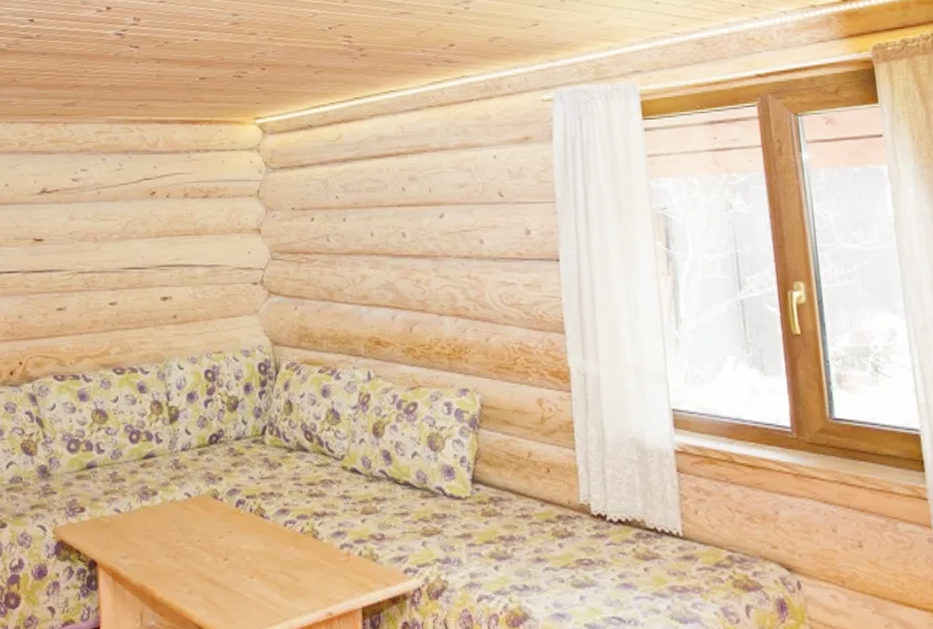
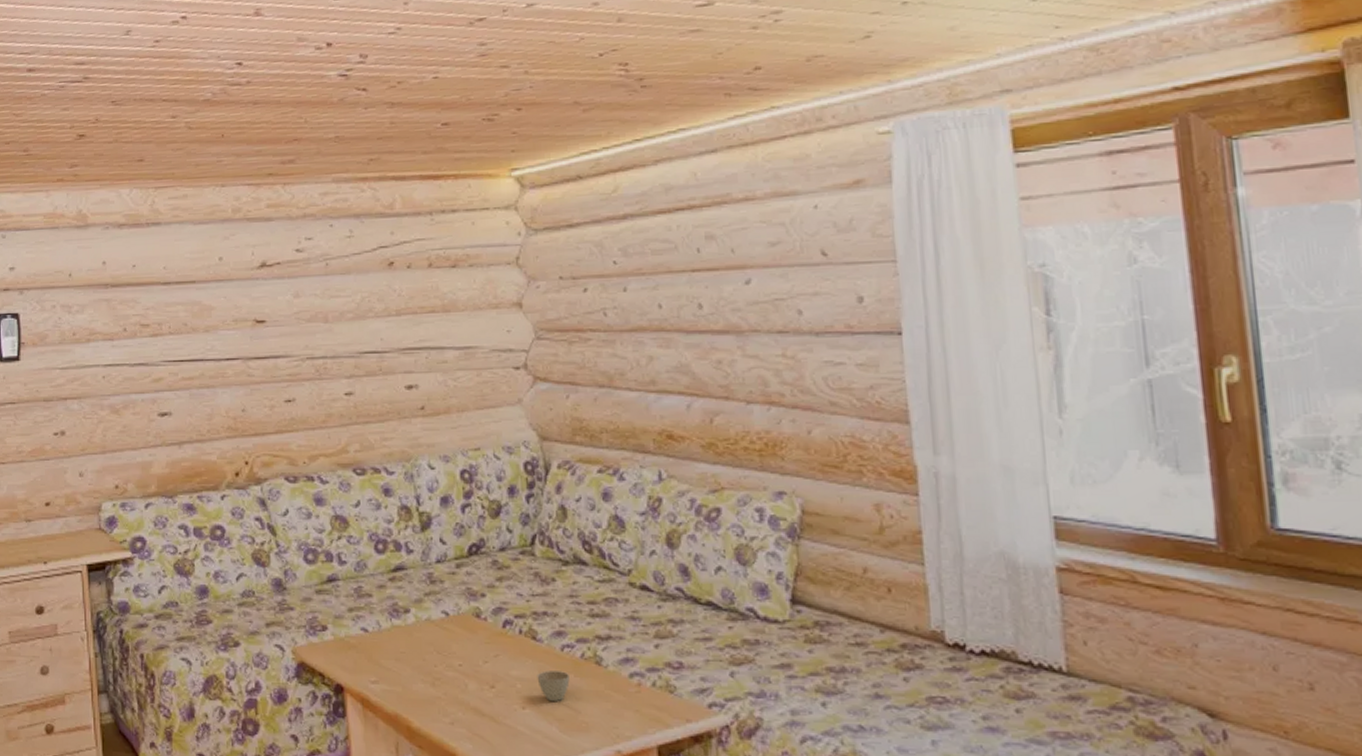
cup: none [263,544,291,570] -> present [537,671,570,701]

